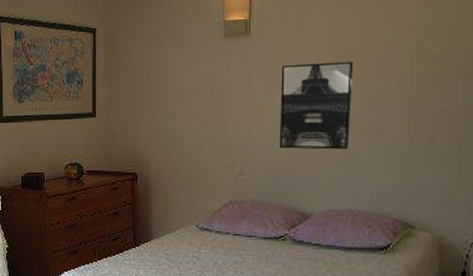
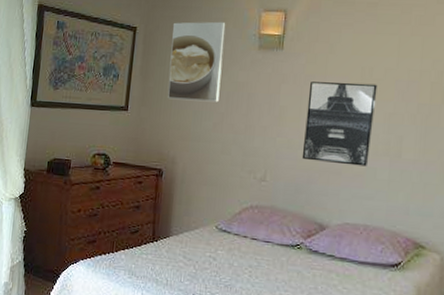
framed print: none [132,12,188,101] -> present [168,21,226,103]

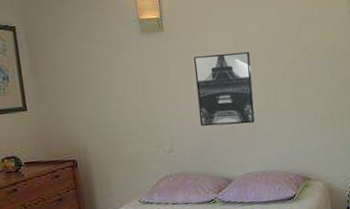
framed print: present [168,21,226,103] -> none [52,11,115,93]

